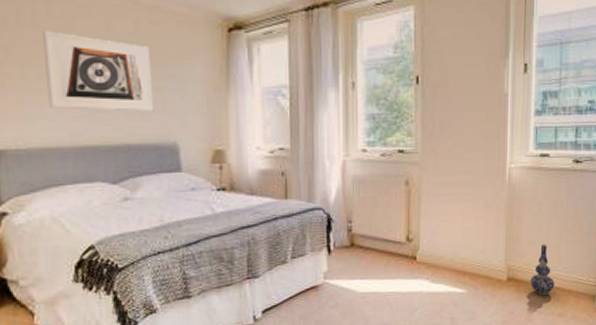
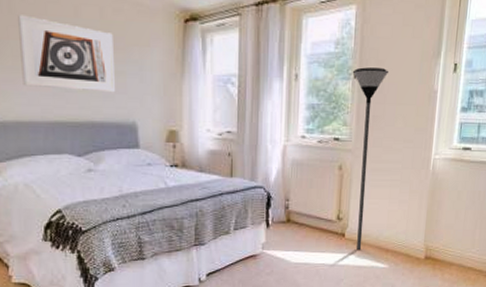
floor lamp: none [414,72,455,274] -> present [352,67,389,250]
vase: present [530,244,554,295] -> none [445,228,467,273]

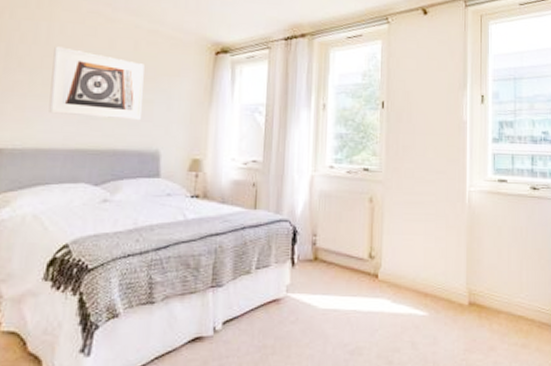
floor lamp: present [352,67,389,250] -> none [380,98,417,293]

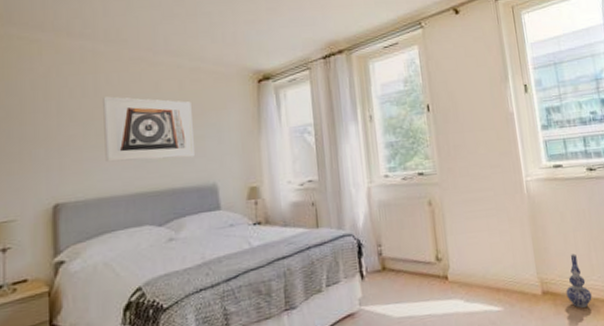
vase: none [492,269,517,323] -> present [566,253,592,308]

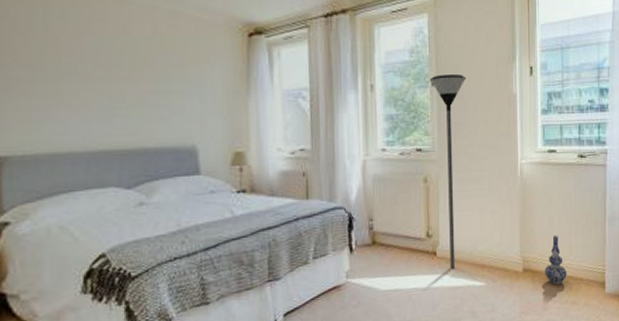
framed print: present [103,96,194,162] -> none [56,34,171,115]
floor lamp: none [425,98,469,293] -> present [429,75,467,268]

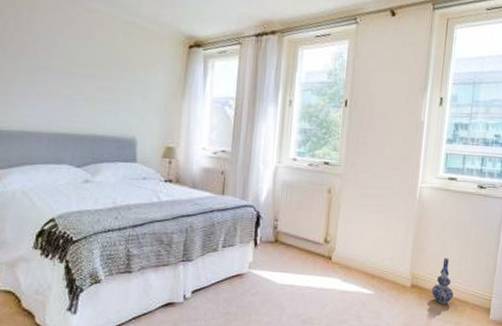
floor lamp: present [429,75,467,268] -> none [343,97,379,274]

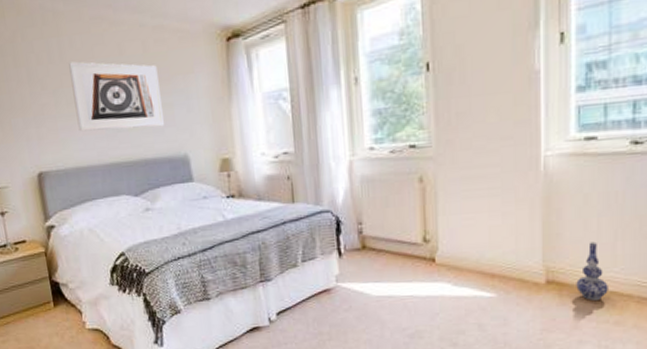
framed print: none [33,34,122,109] -> present [68,61,164,132]

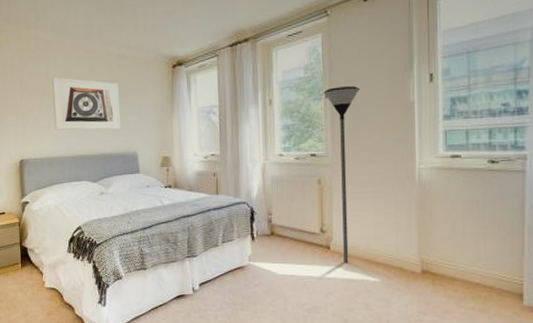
floor lamp: none [424,53,472,277] -> present [323,86,361,262]
vase: present [576,241,608,300] -> none [446,240,474,290]

